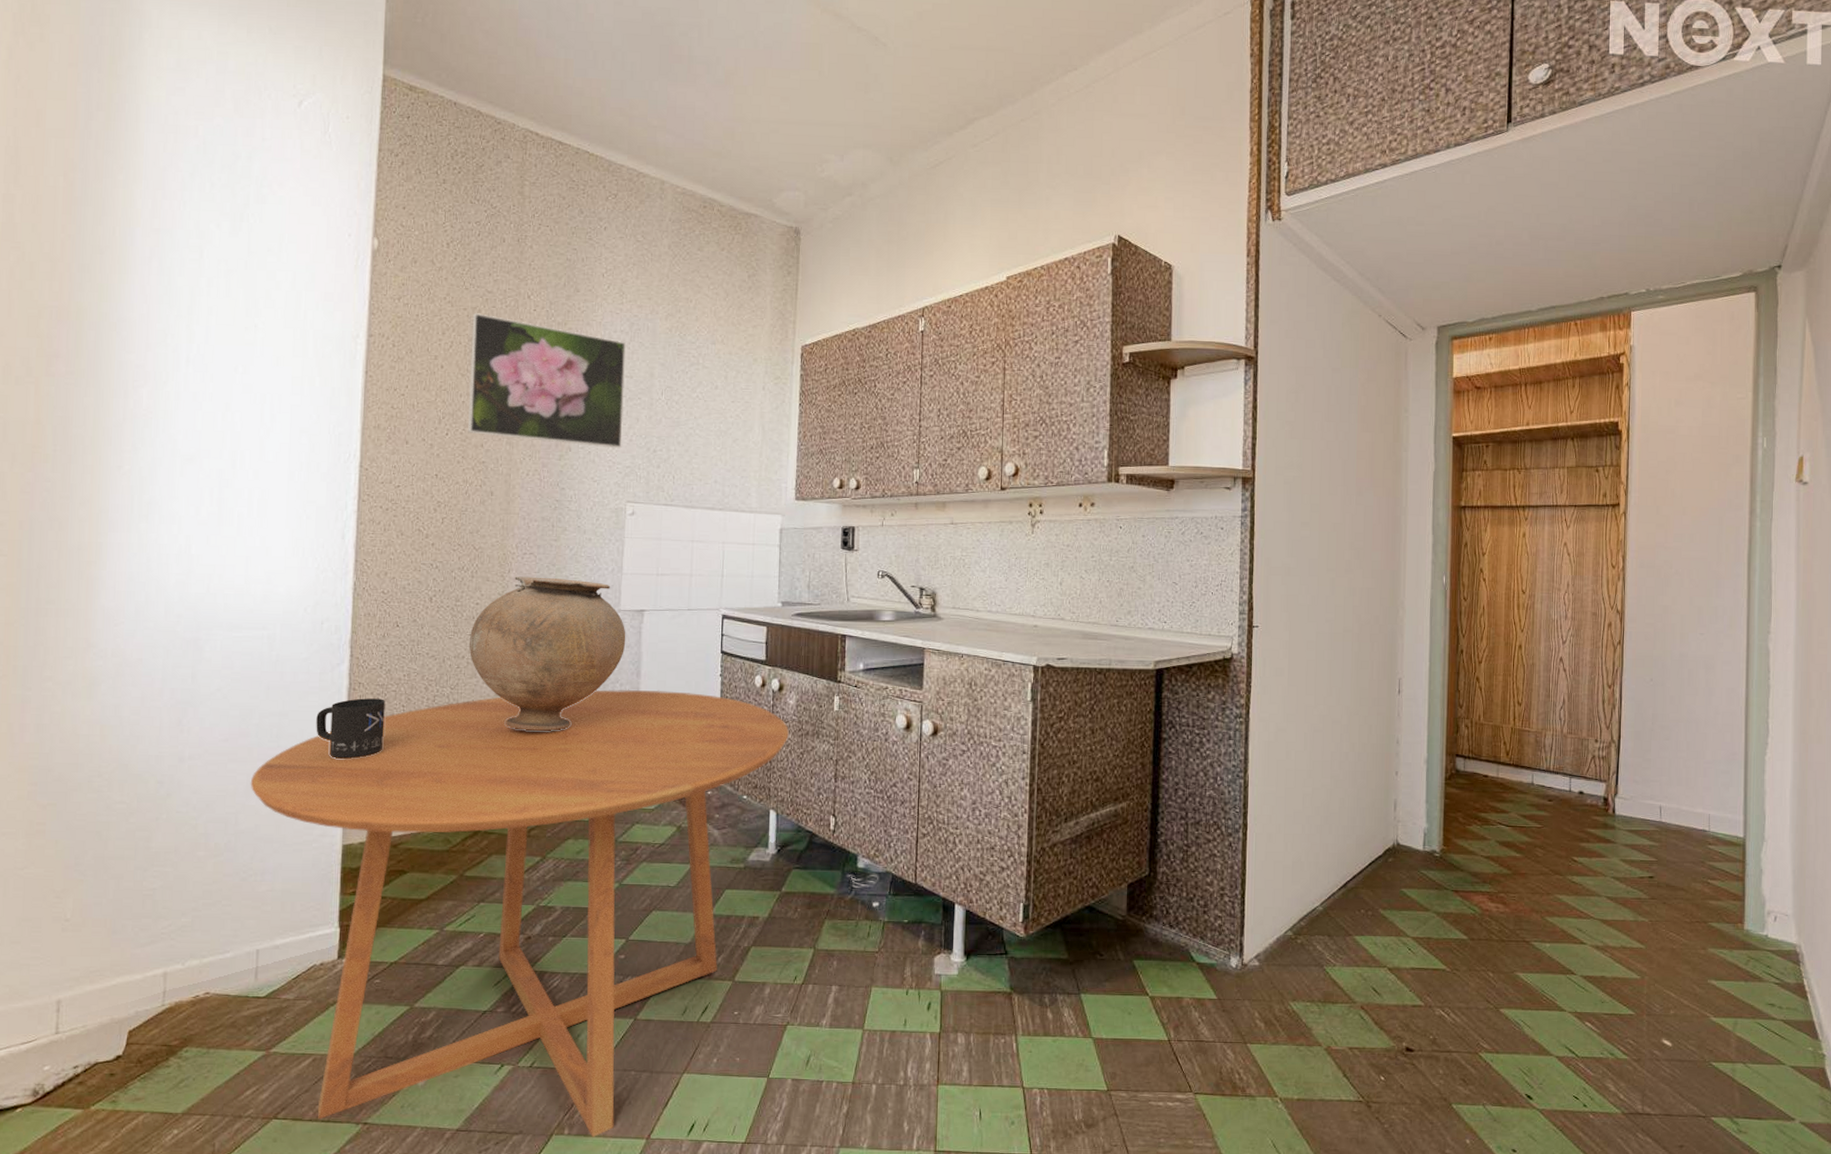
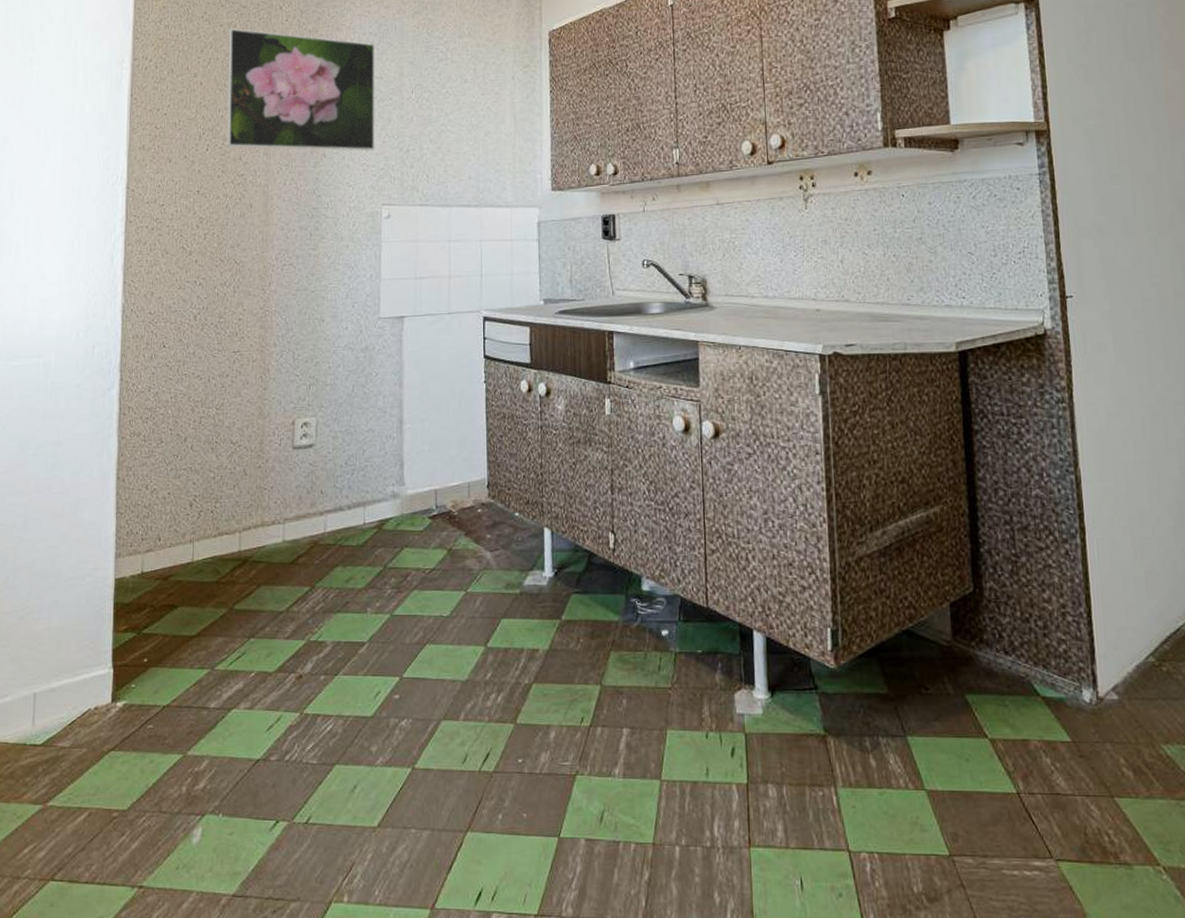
dining table: present [250,689,789,1137] -> none [27,400,559,906]
mug: present [316,698,385,759] -> none [88,423,154,487]
vase: present [469,576,626,731] -> none [233,288,387,450]

